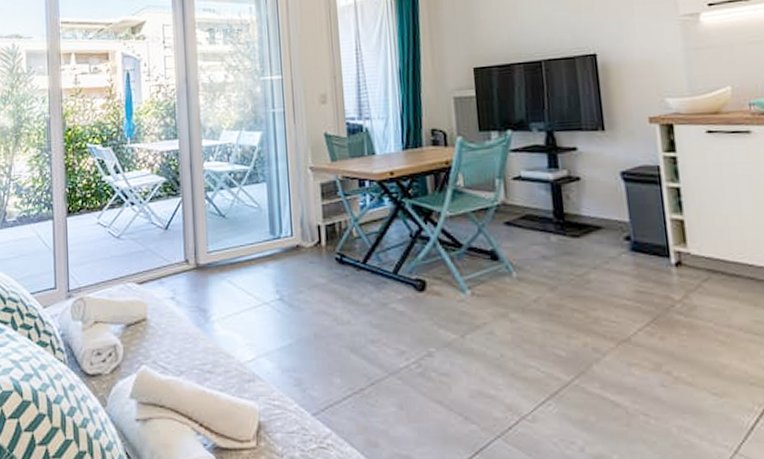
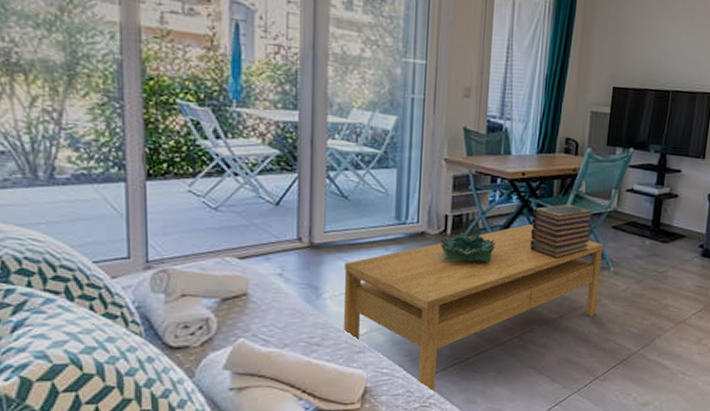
coffee table: none [228,228,506,428] -> present [342,224,603,391]
decorative bowl: none [316,242,374,276] -> present [440,232,495,262]
book stack: none [408,201,481,267] -> present [529,204,593,260]

